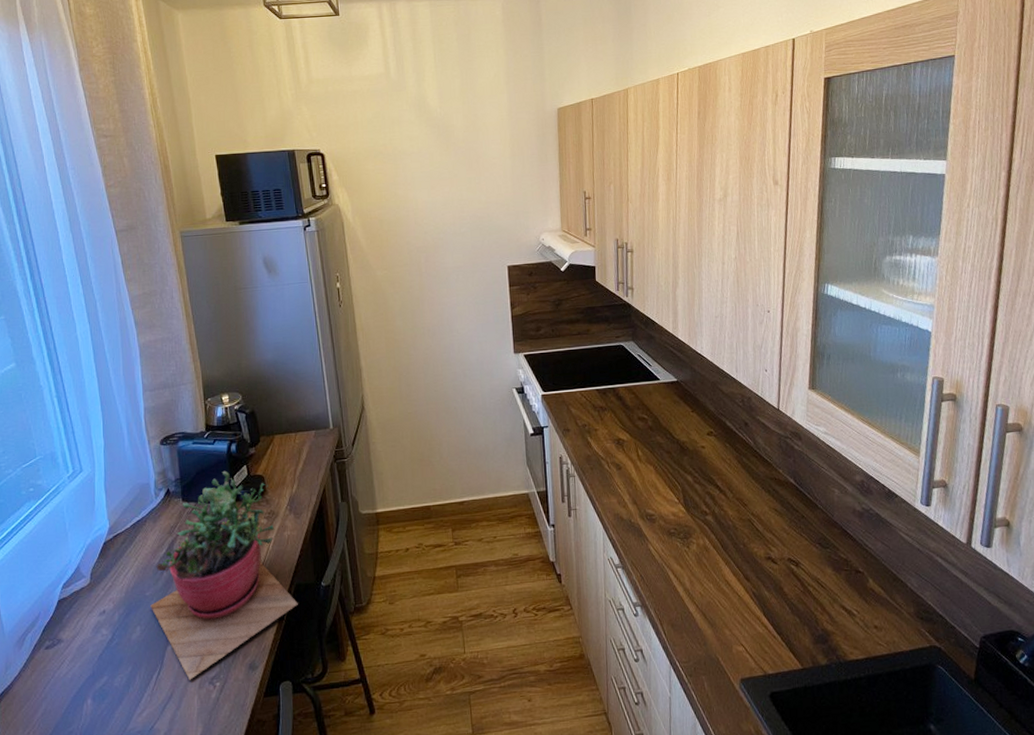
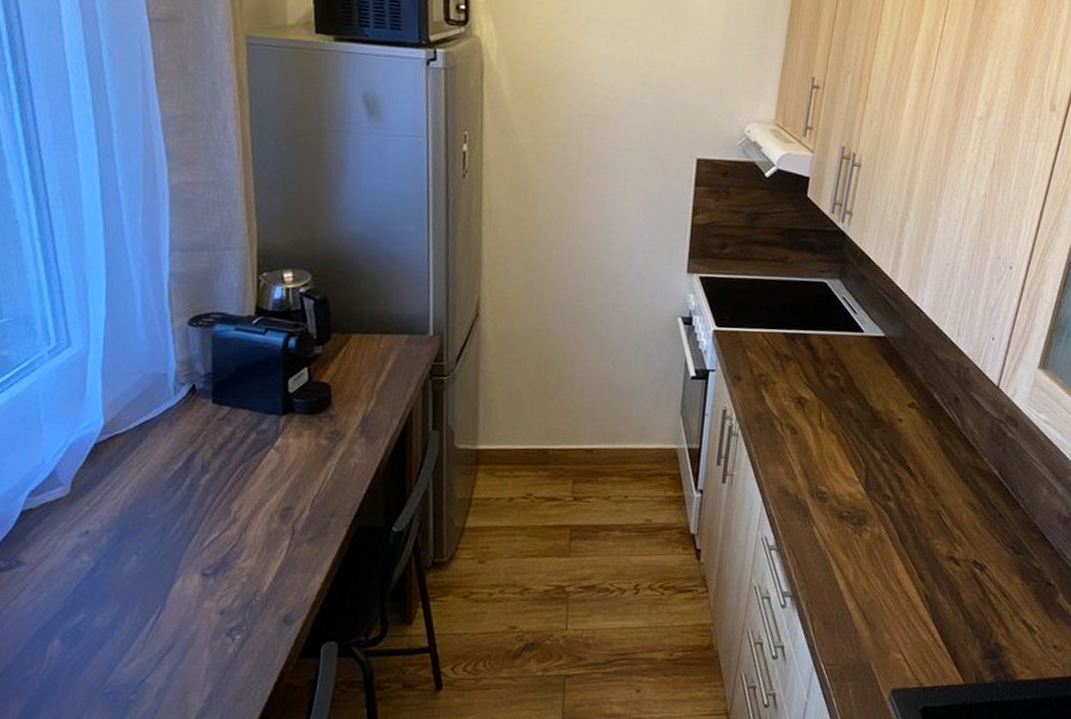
succulent plant: present [150,470,298,680] -> none [154,370,358,629]

